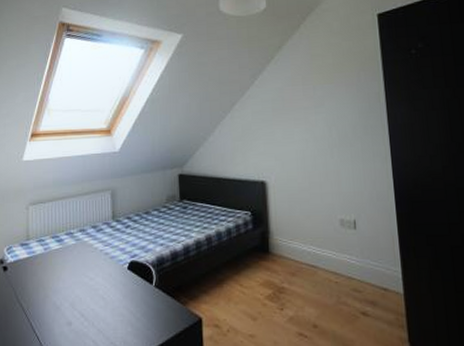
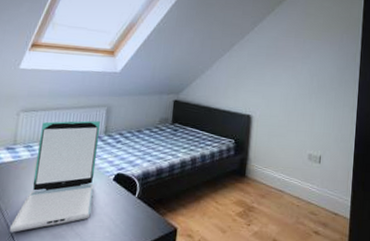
laptop: none [33,207,110,332] -> present [9,120,100,233]

